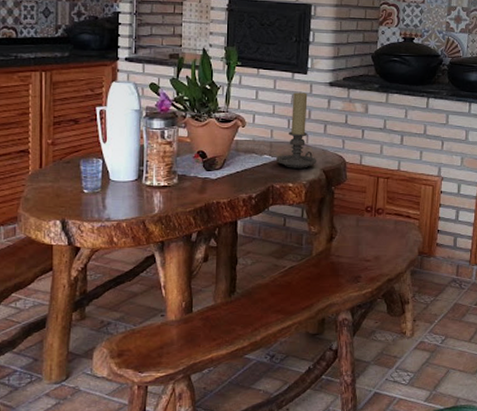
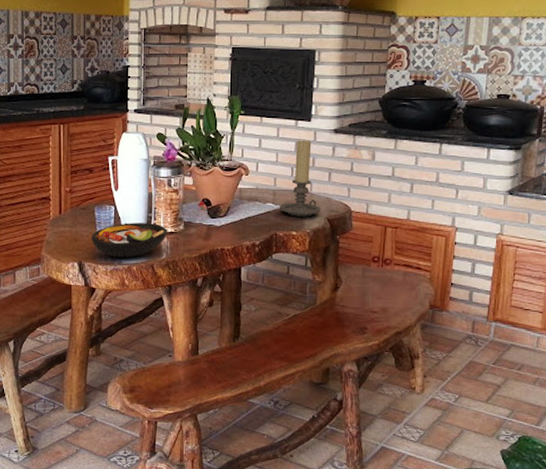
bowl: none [75,177,161,214] -> present [91,223,168,258]

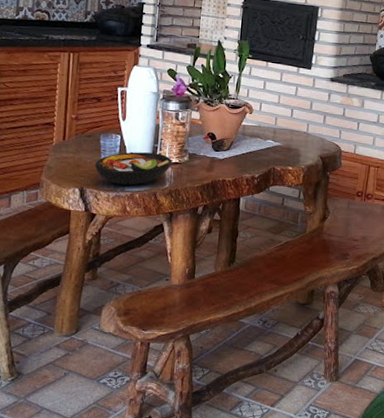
candle holder: present [280,139,322,217] -> none [279,84,316,154]

